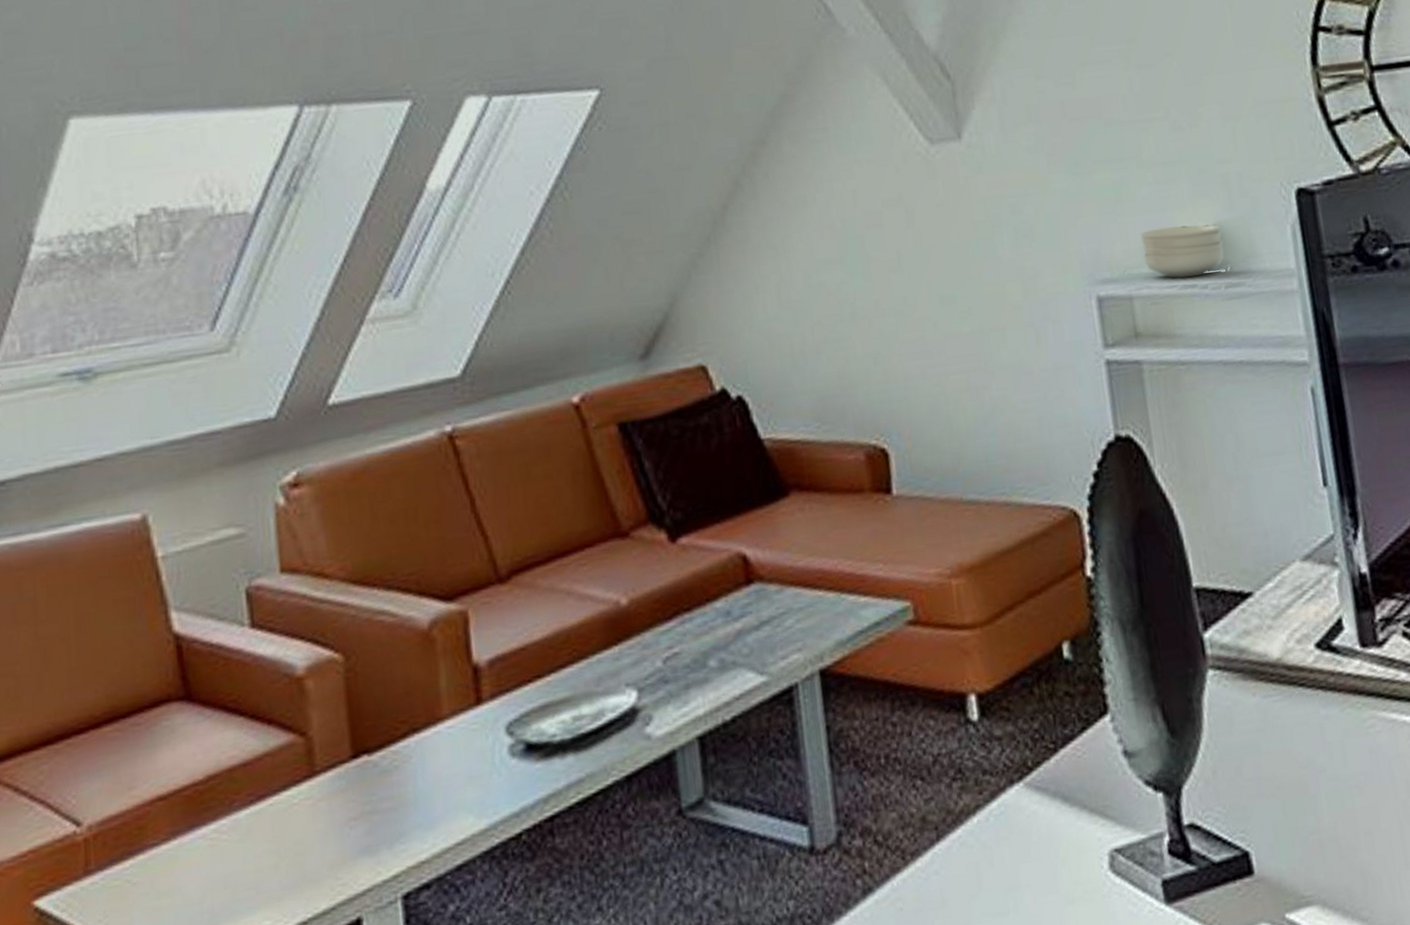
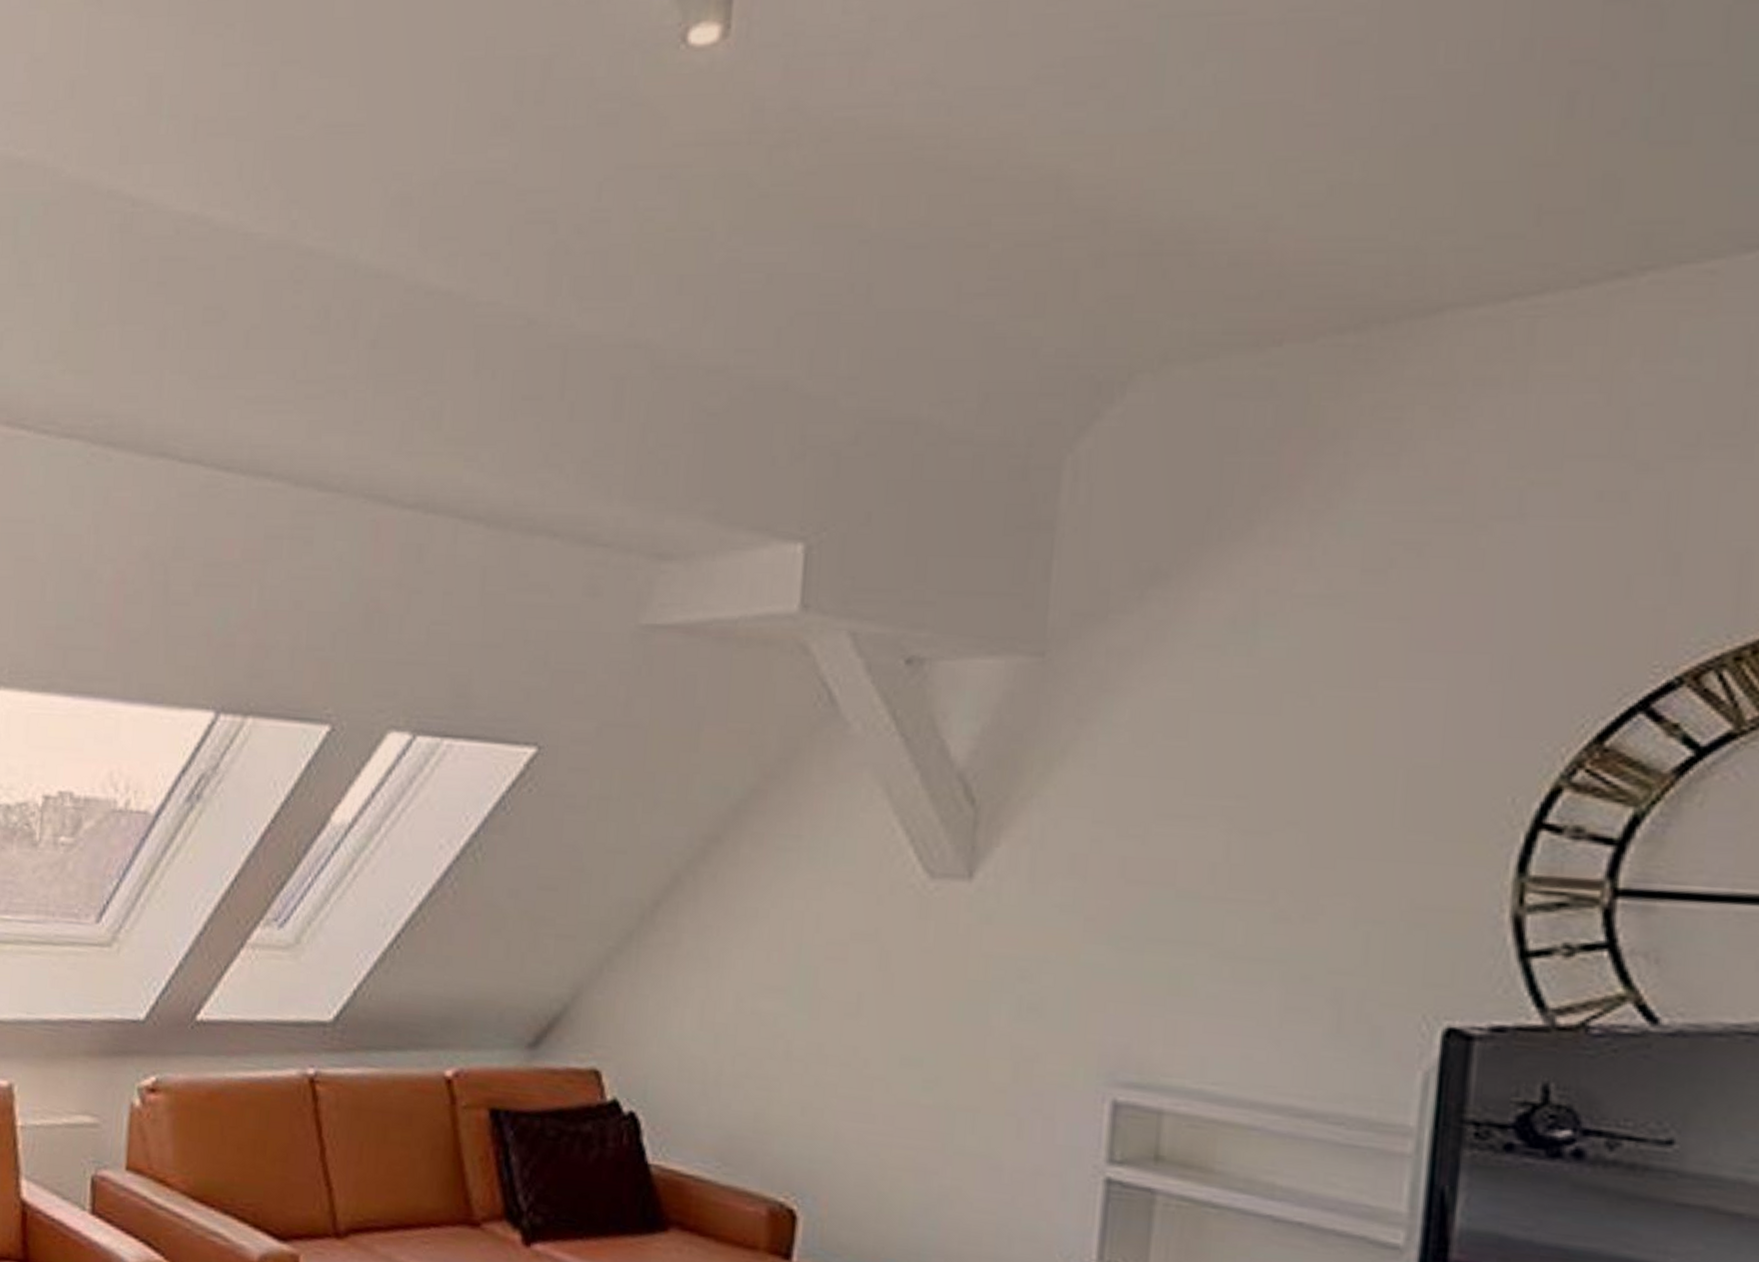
bowl: present [1139,224,1224,278] -> none [1190,1036,1315,1108]

